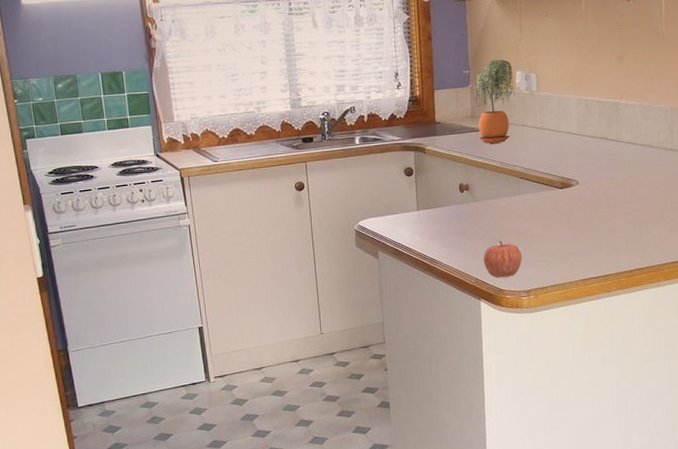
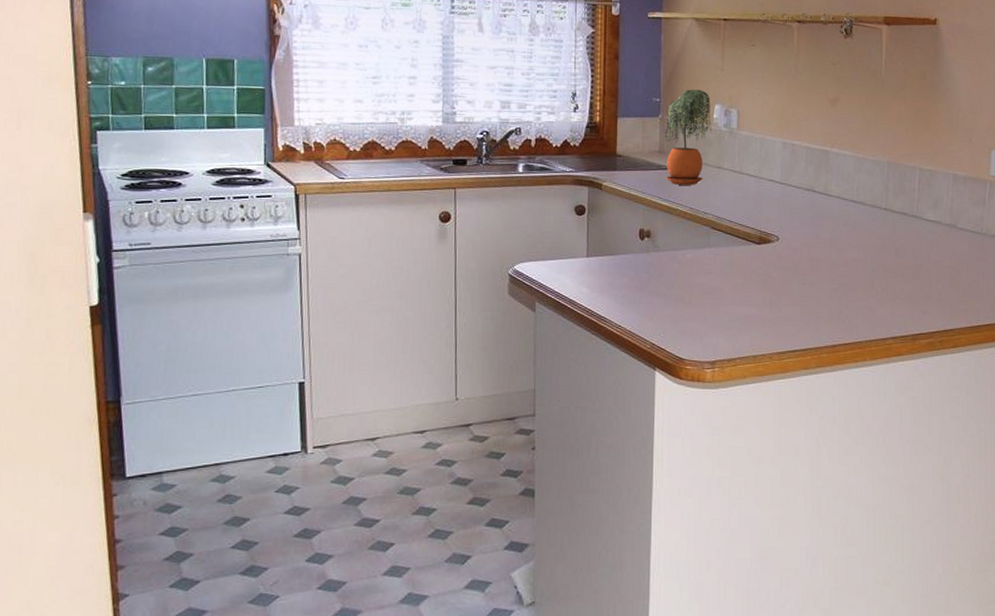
apple: present [483,240,522,278] -> none [662,300,708,344]

